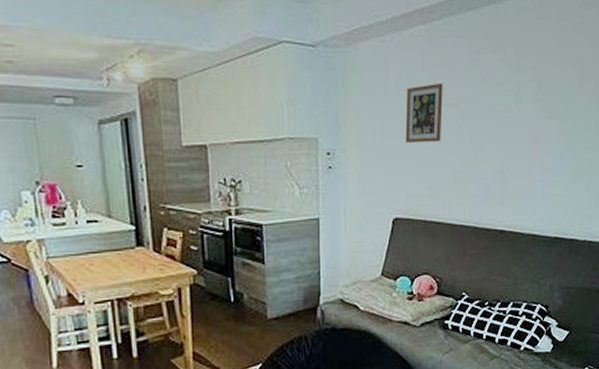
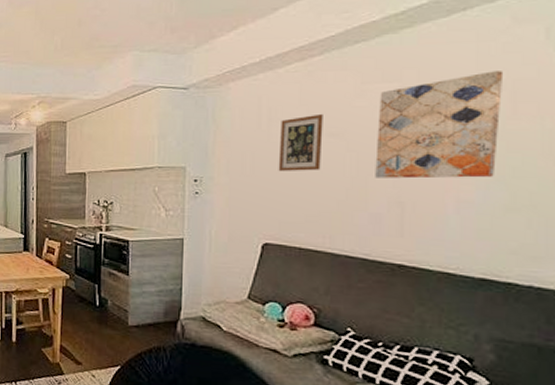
wall art: none [484,49,575,150] -> present [375,71,504,179]

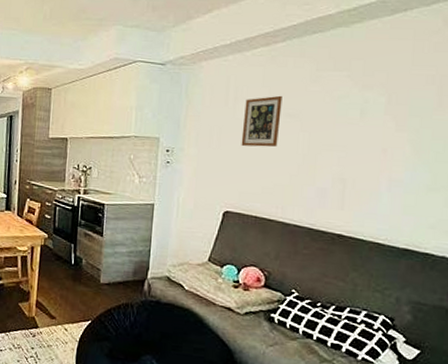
wall art: present [375,71,504,179] -> none [323,67,434,161]

